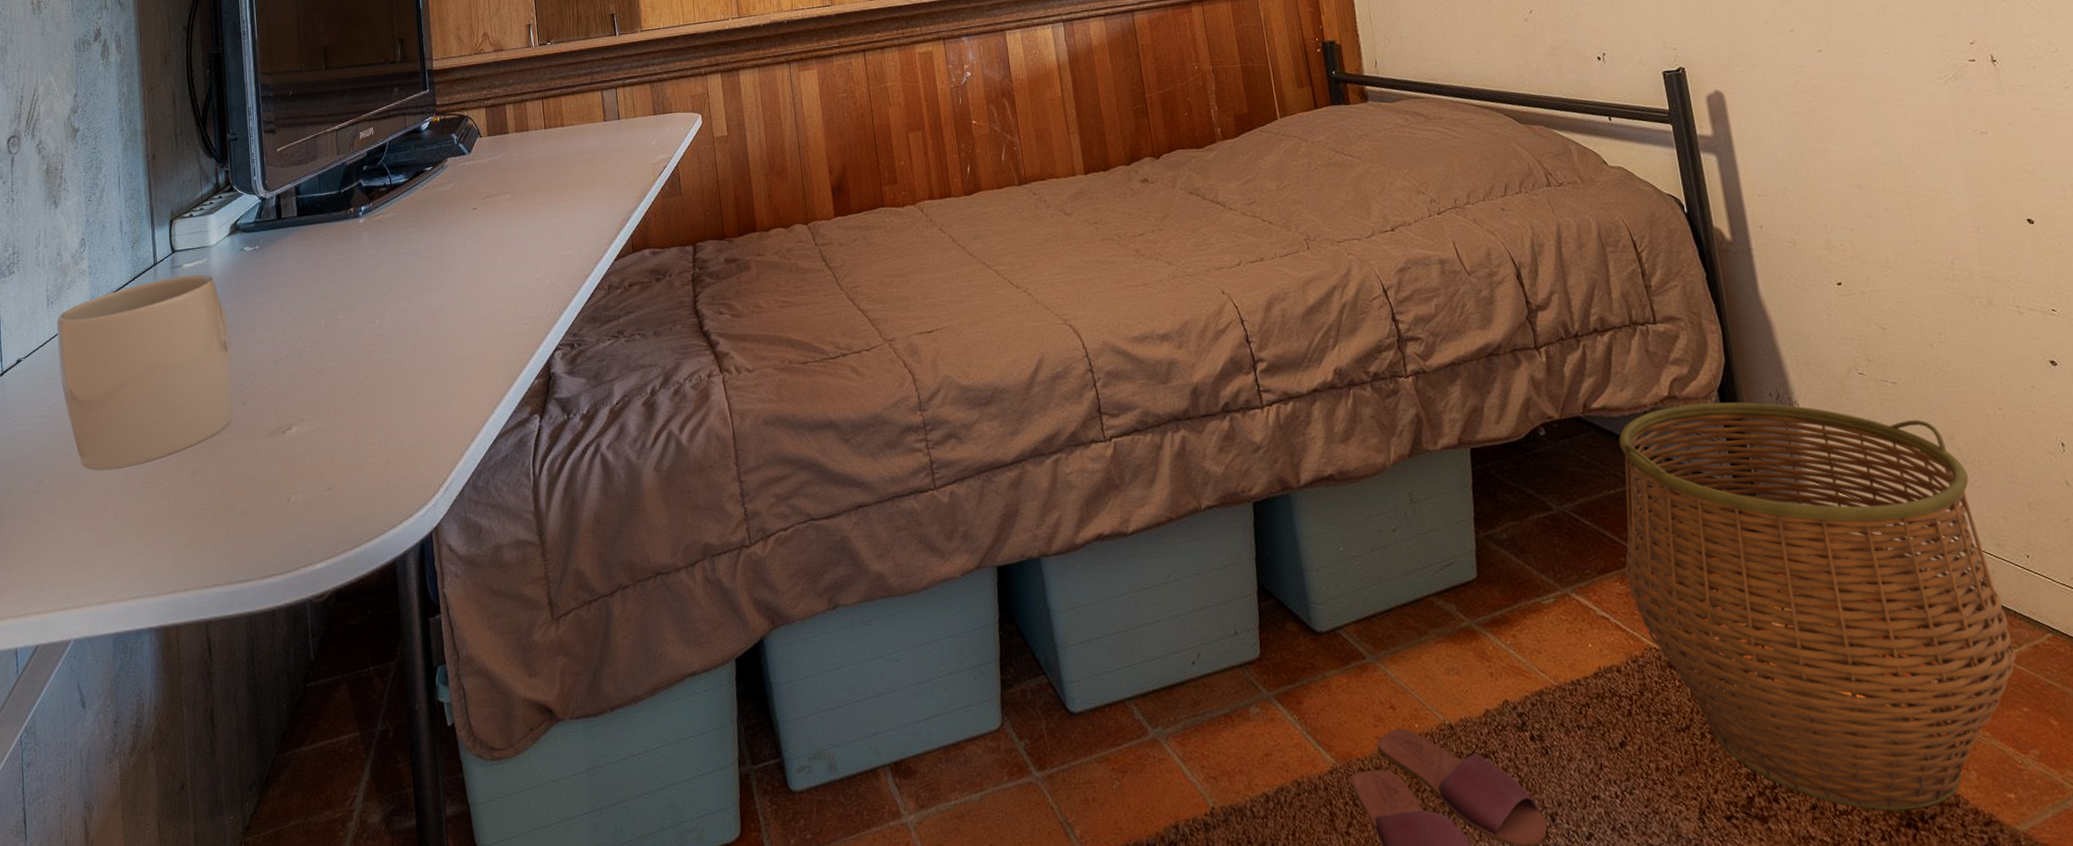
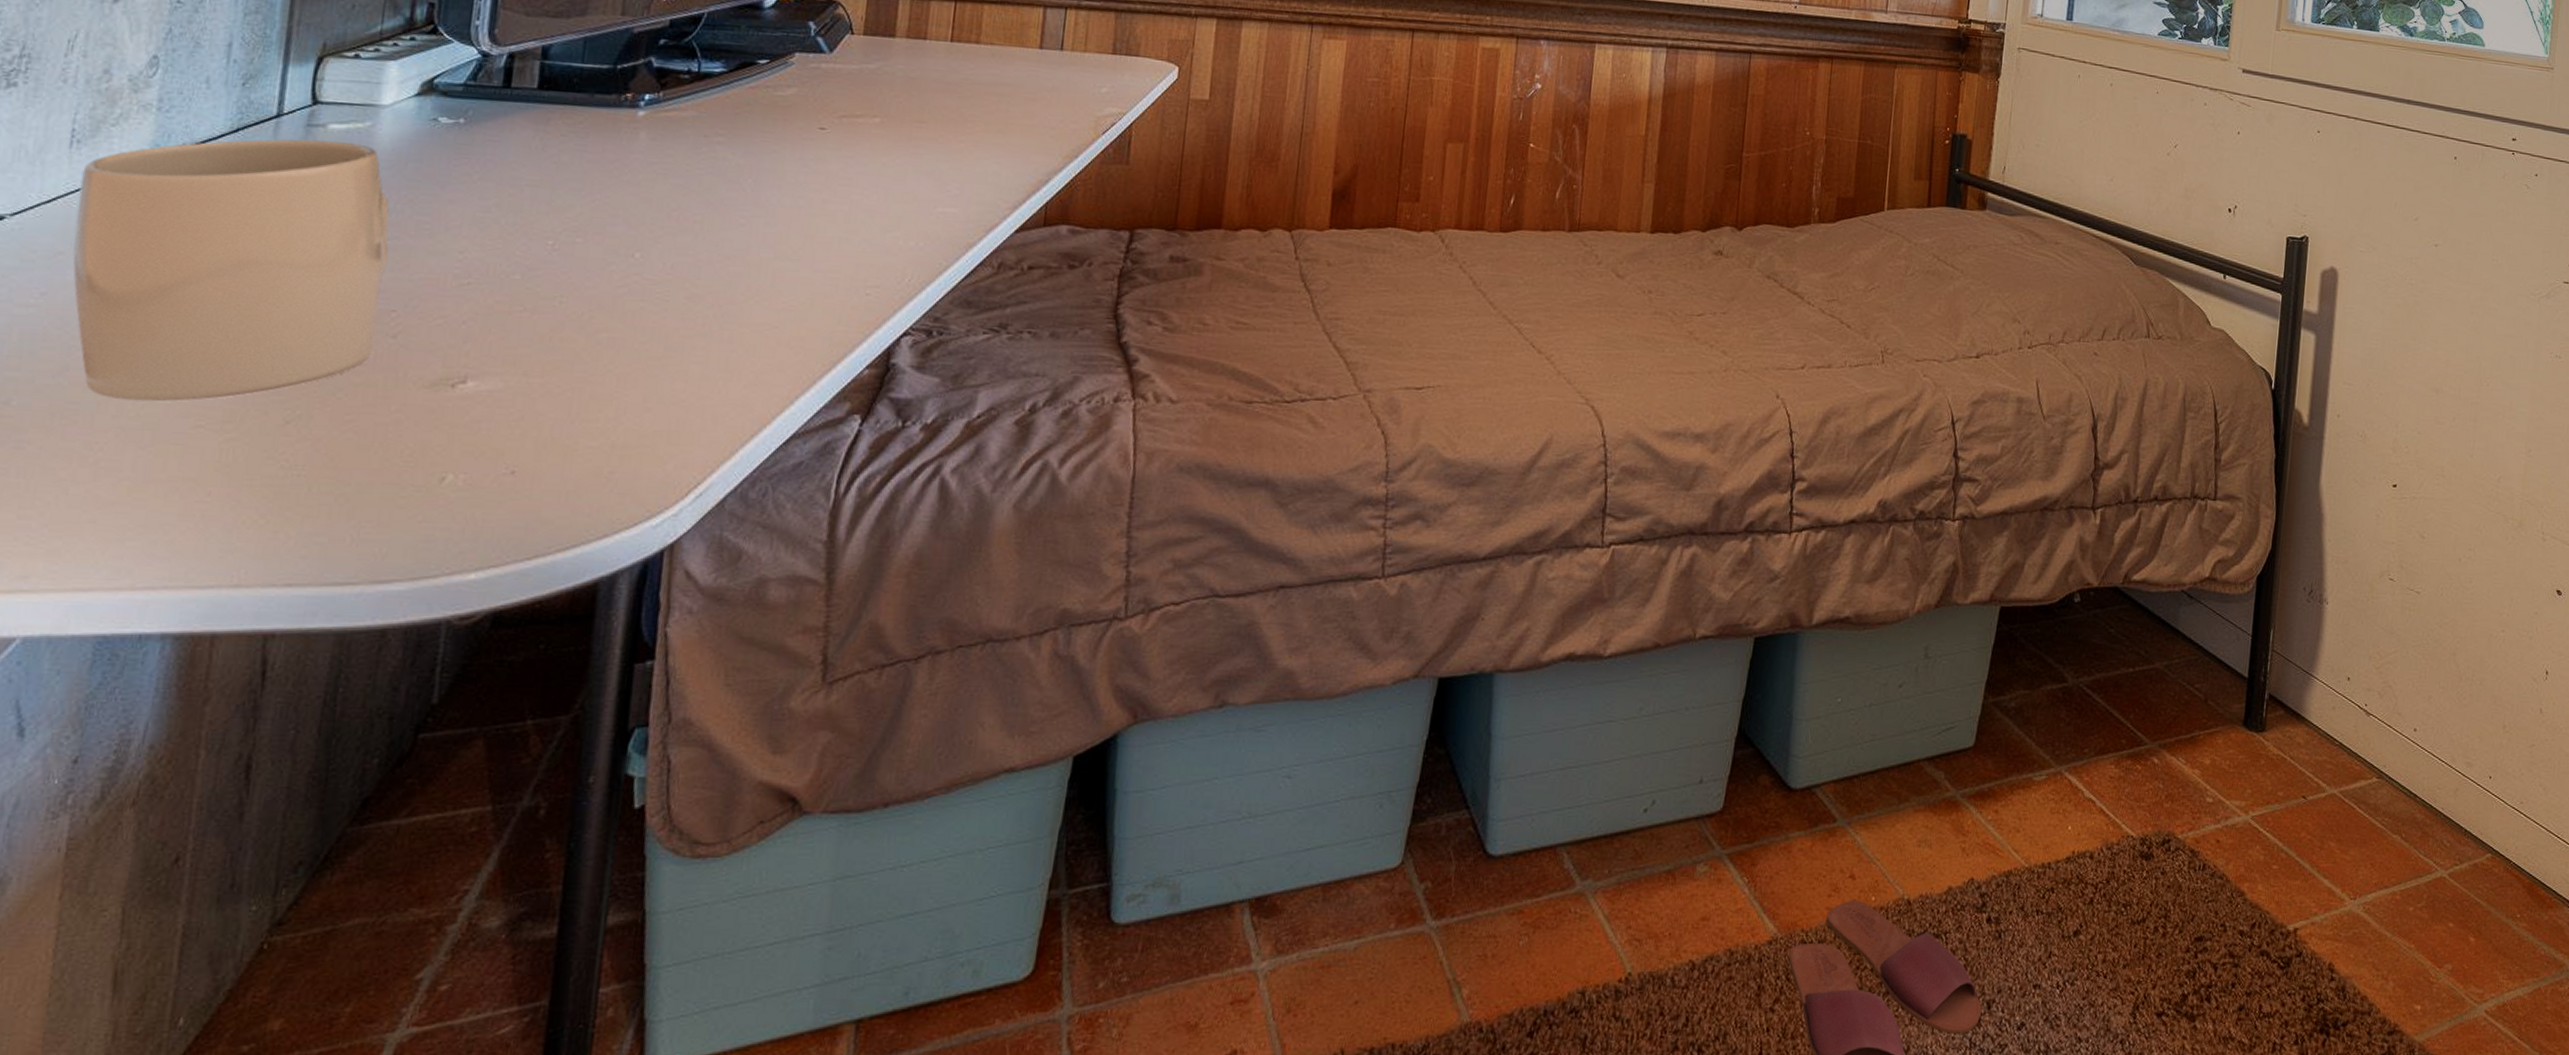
basket: present [1618,402,2017,811] -> none [2122,588,2460,1016]

